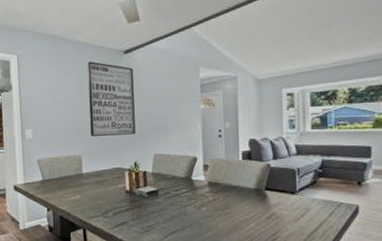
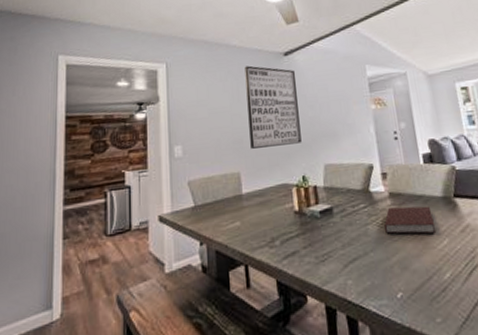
notebook: none [200,193,246,218] -> present [383,206,437,234]

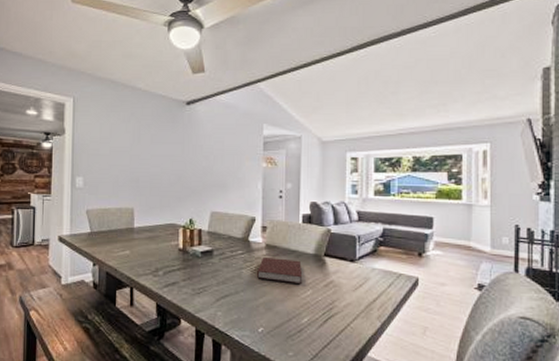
wall art: present [244,65,302,149] -> none [146,110,196,190]

